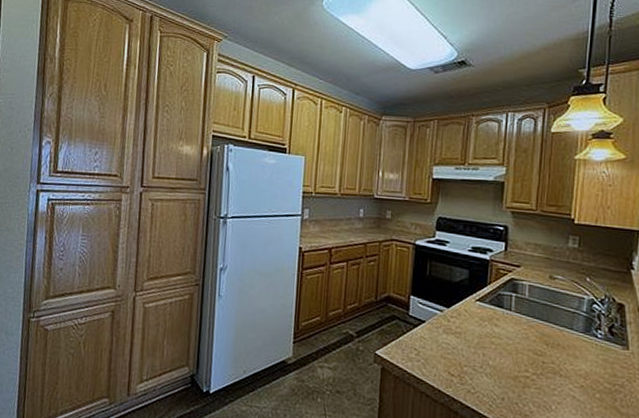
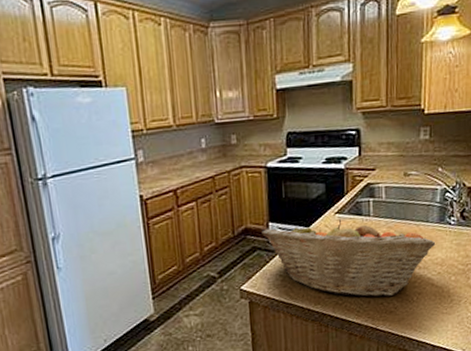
fruit basket: none [402,301,580,398] -> present [261,219,436,297]

